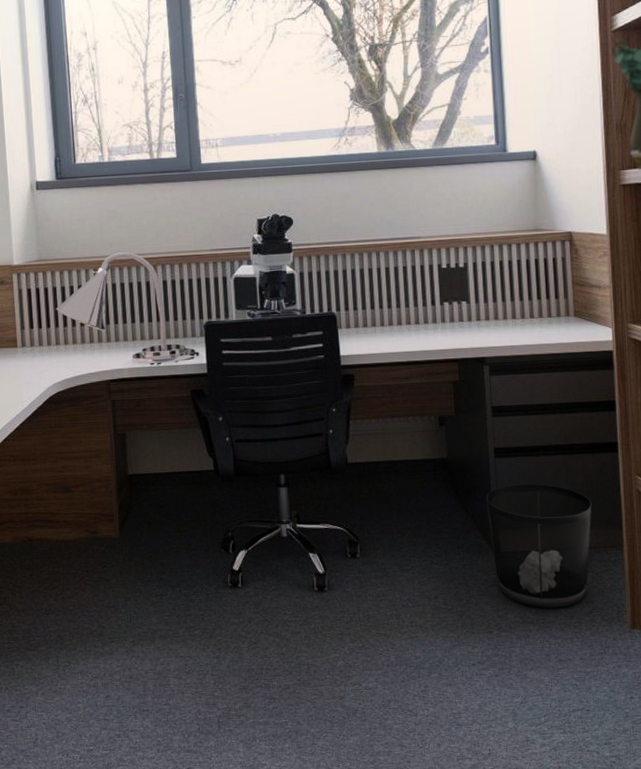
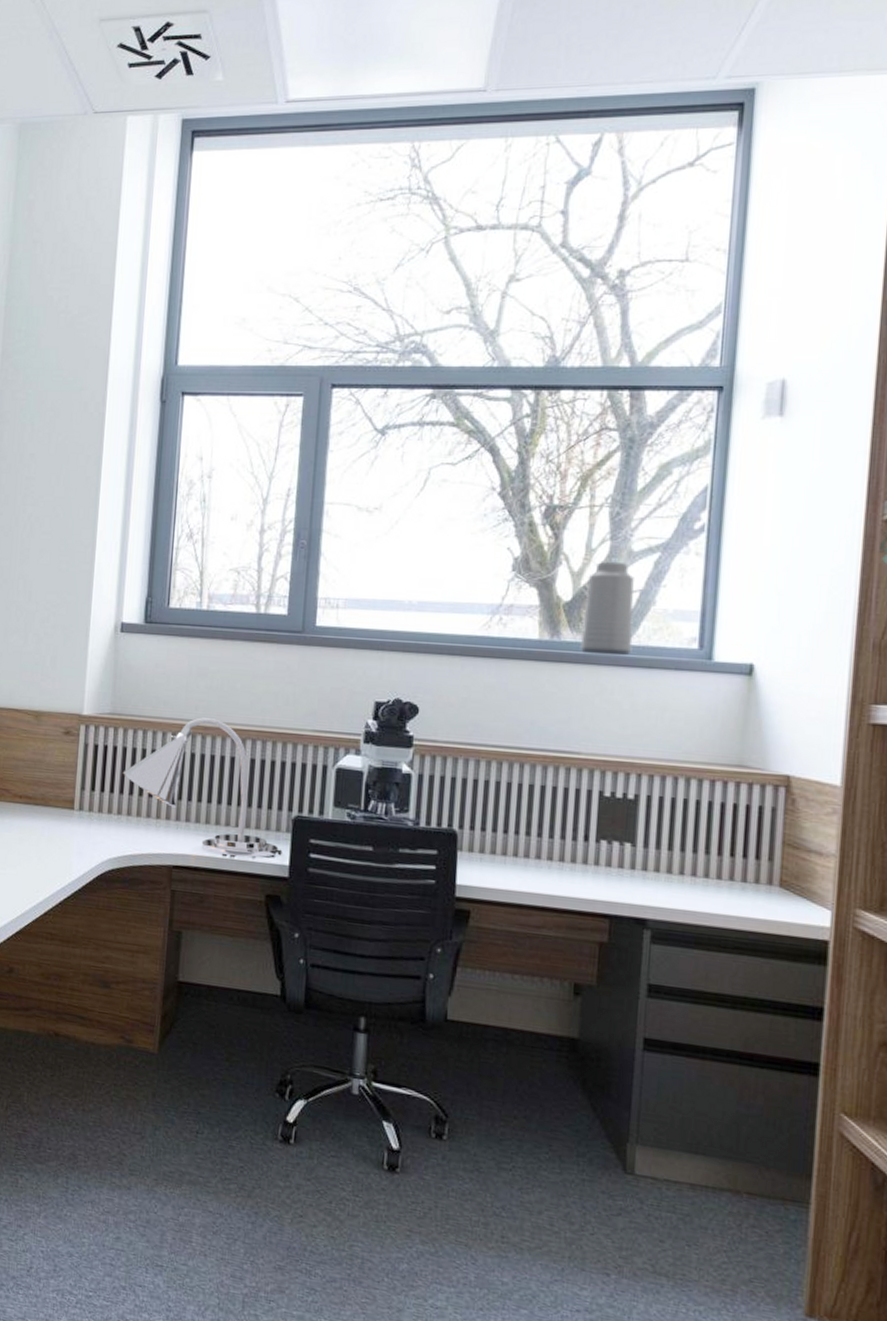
vase: none [408,84,448,159] -> present [579,562,634,656]
waste bin: present [486,483,592,608] -> none [623,1089,772,1267]

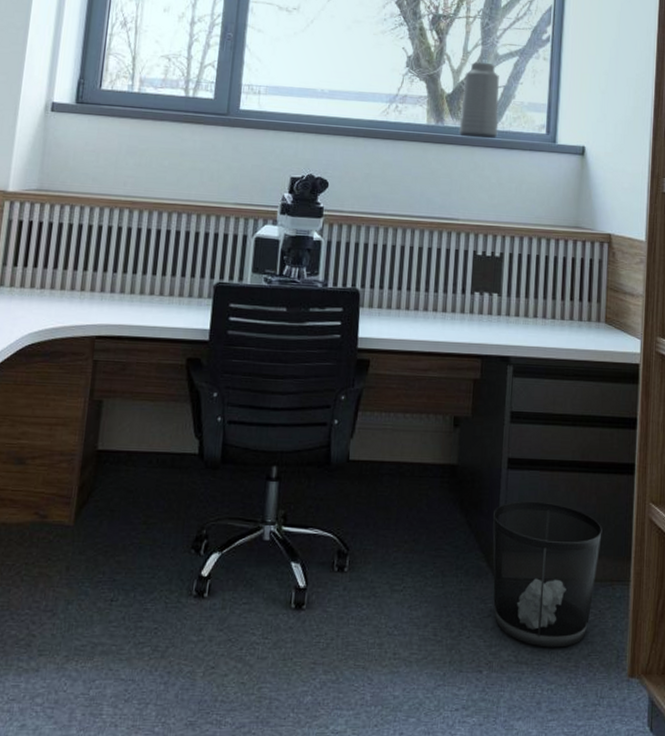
table lamp: present [122,717,283,858] -> none [47,193,204,324]
waste bin: none [623,1089,772,1267] -> present [492,500,602,648]

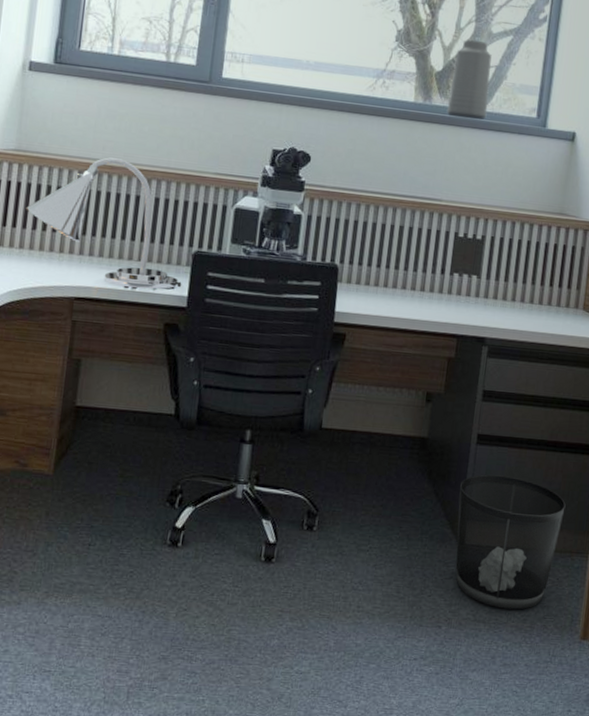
table lamp: none [47,193,204,324] -> present [26,157,182,290]

